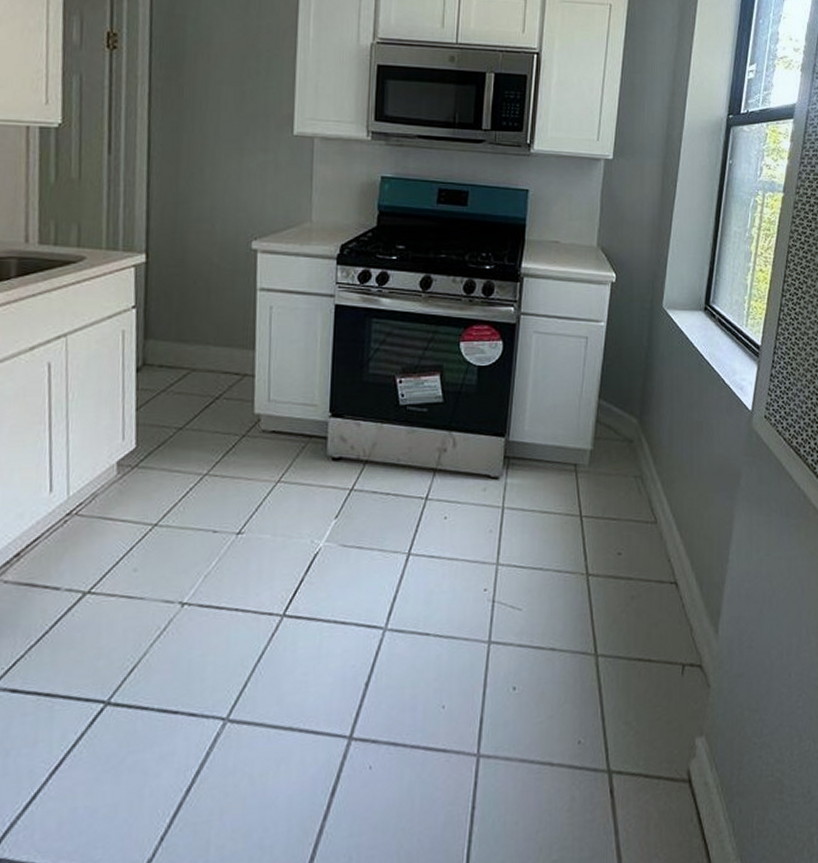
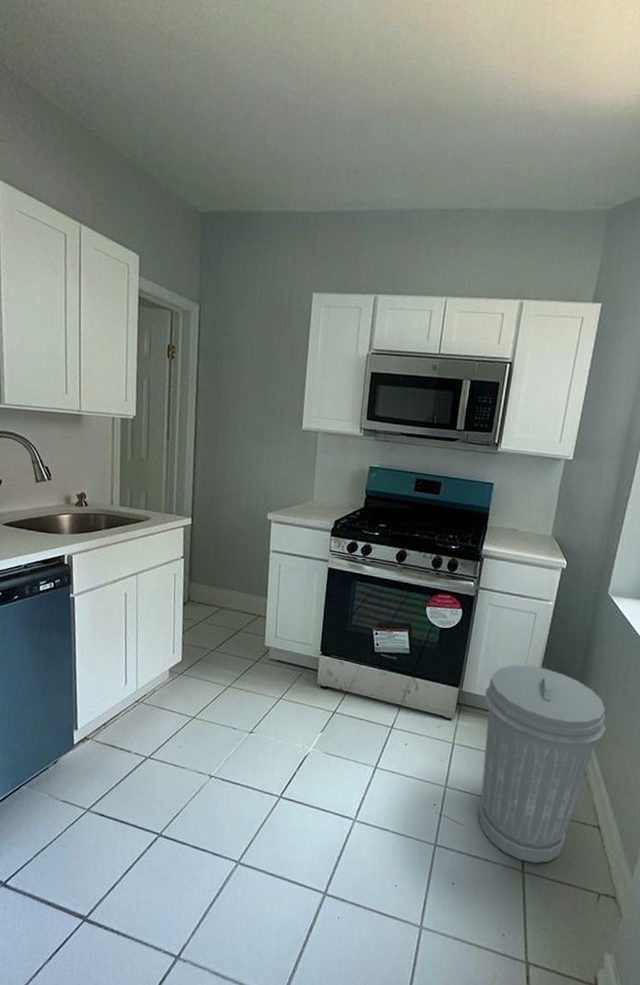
trash can: none [535,400,674,642] -> present [478,665,607,864]

